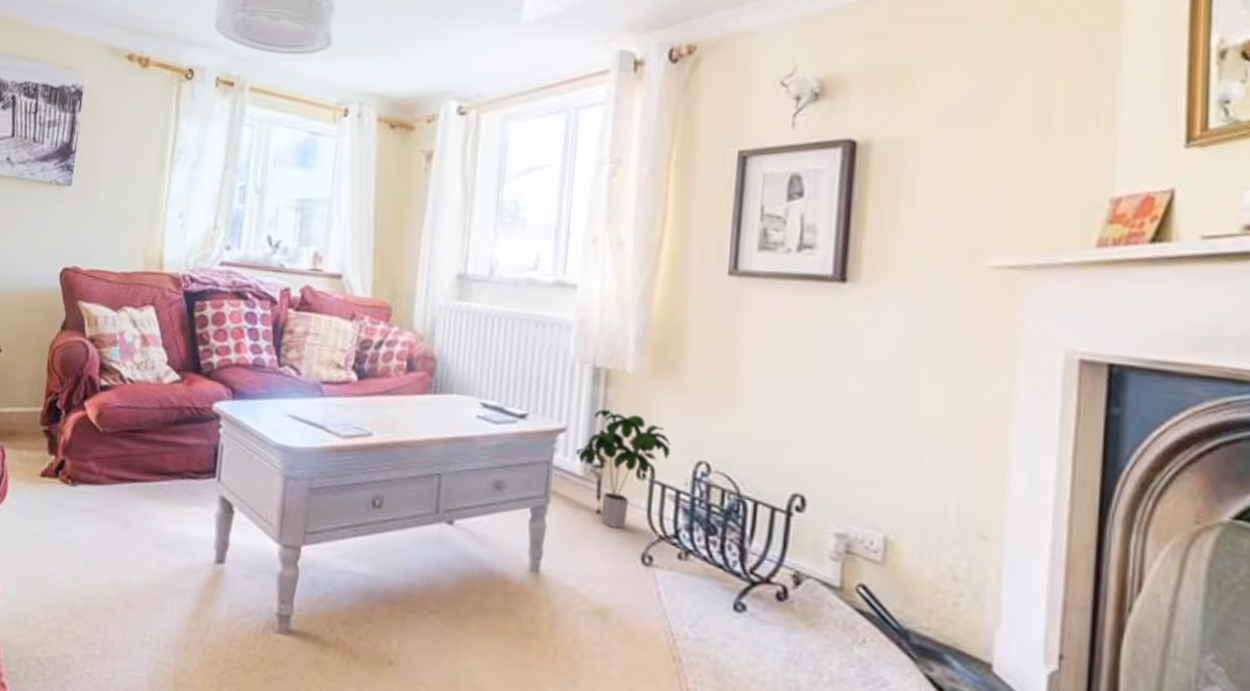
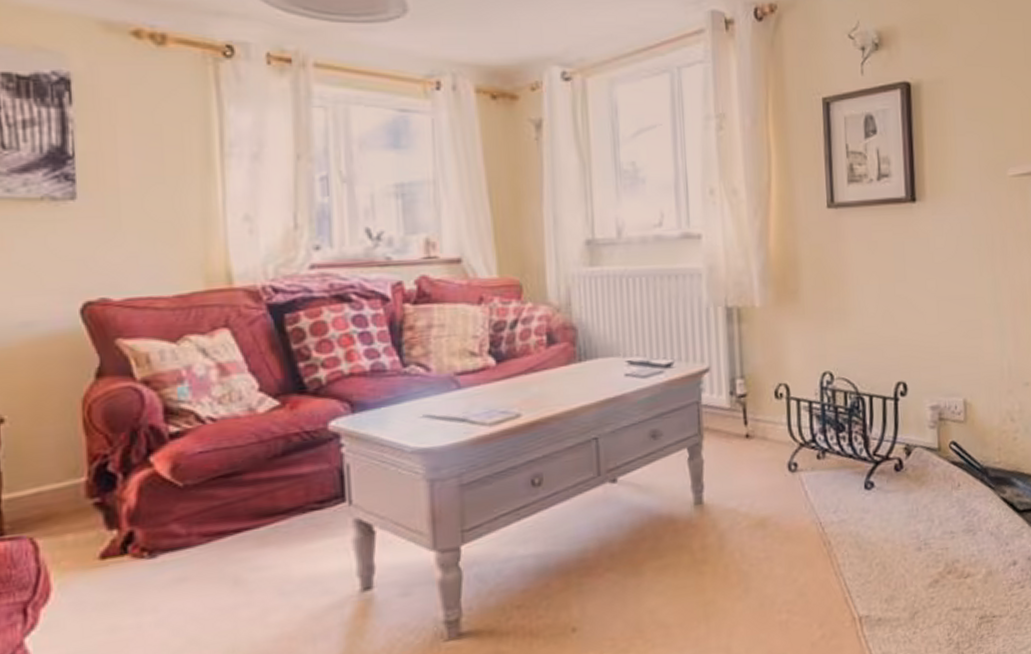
potted plant: present [576,408,671,529] -> none [721,343,800,447]

